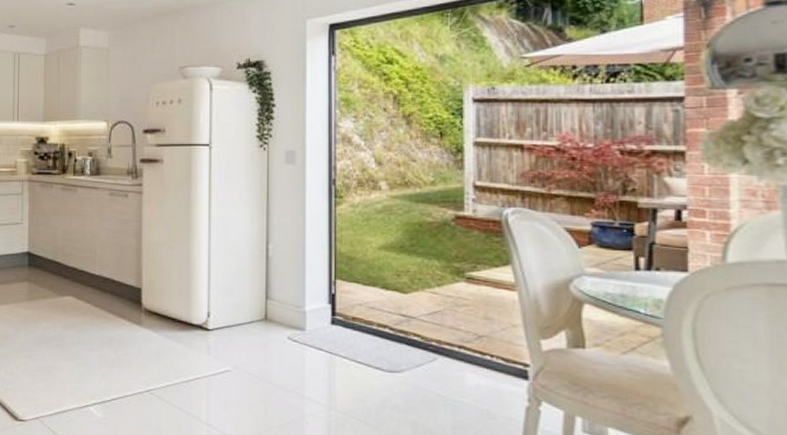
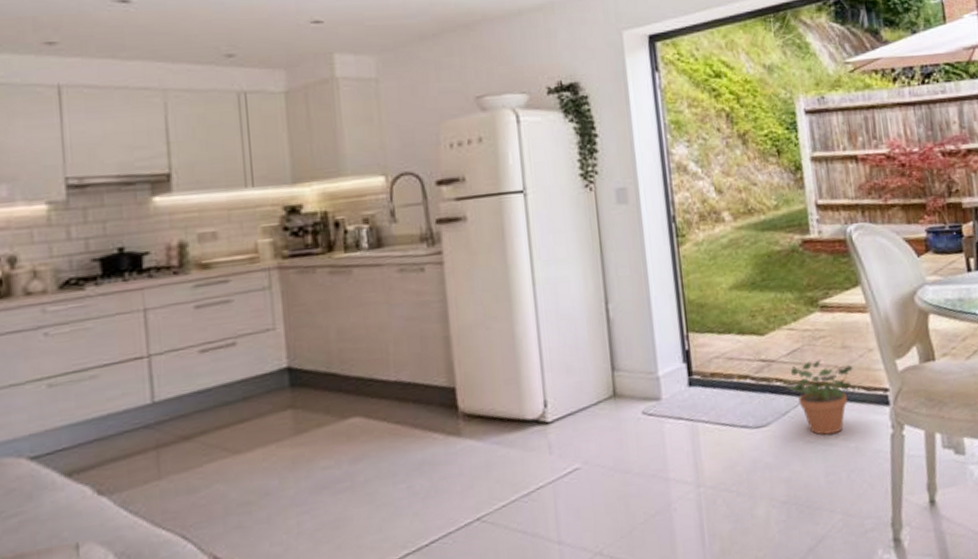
potted plant: none [423,324,502,393] -> present [786,359,863,435]

